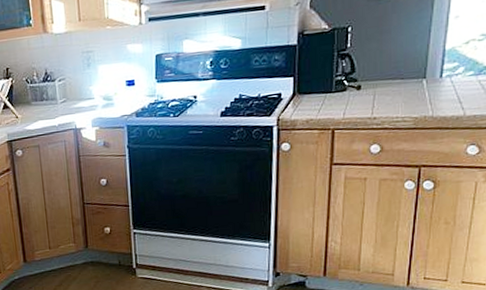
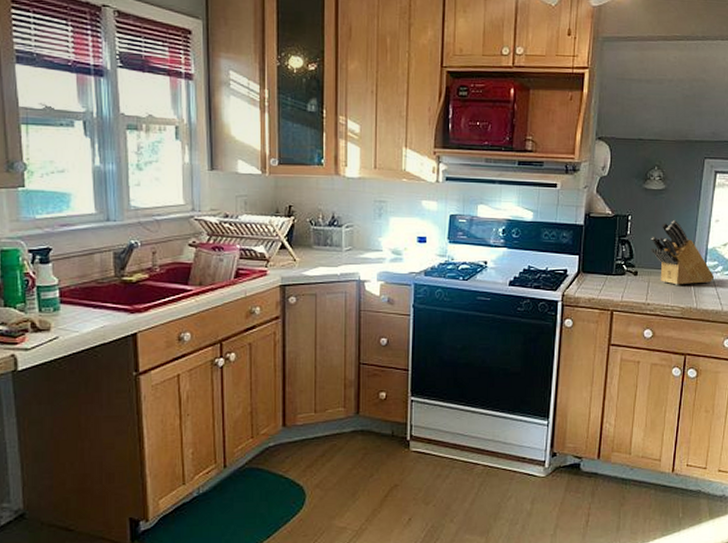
knife block: none [375,24,455,95] -> present [650,221,715,285]

